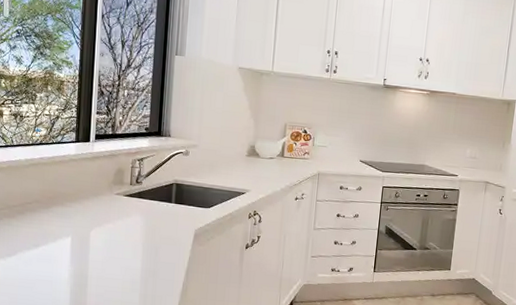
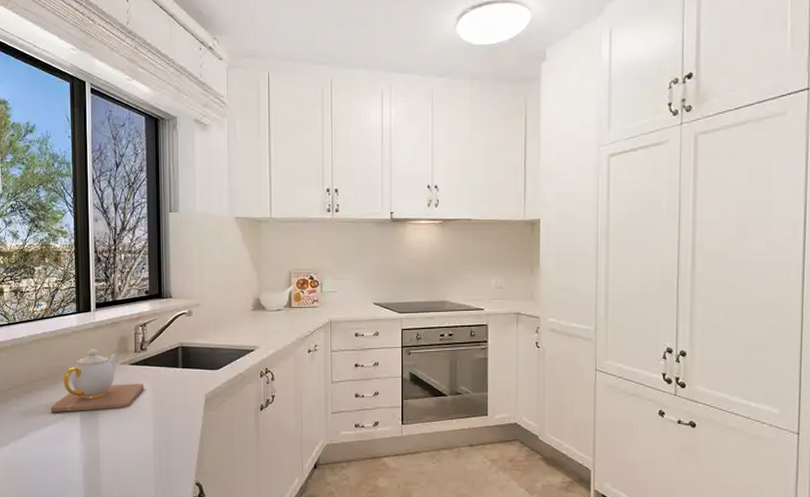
teapot: none [42,178,137,237] -> present [50,349,145,413]

